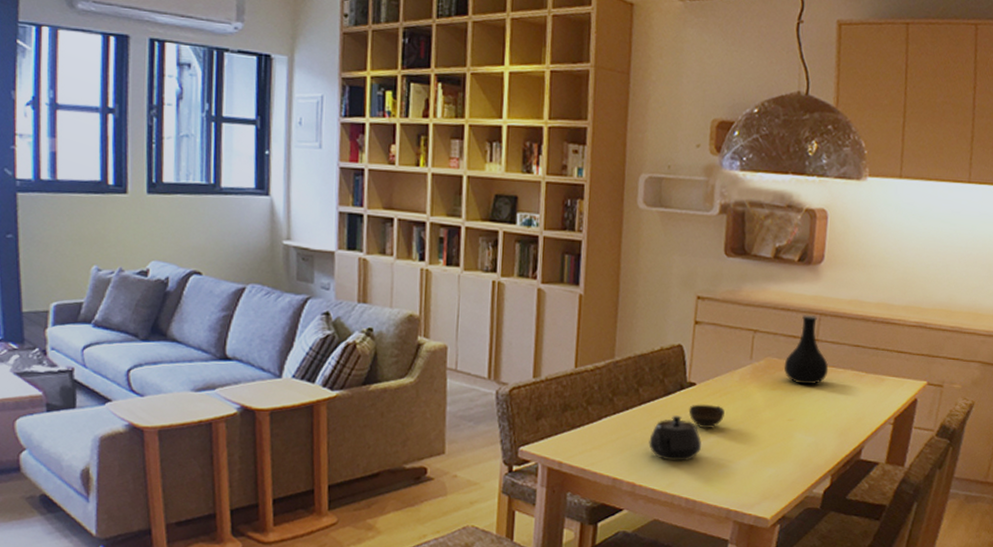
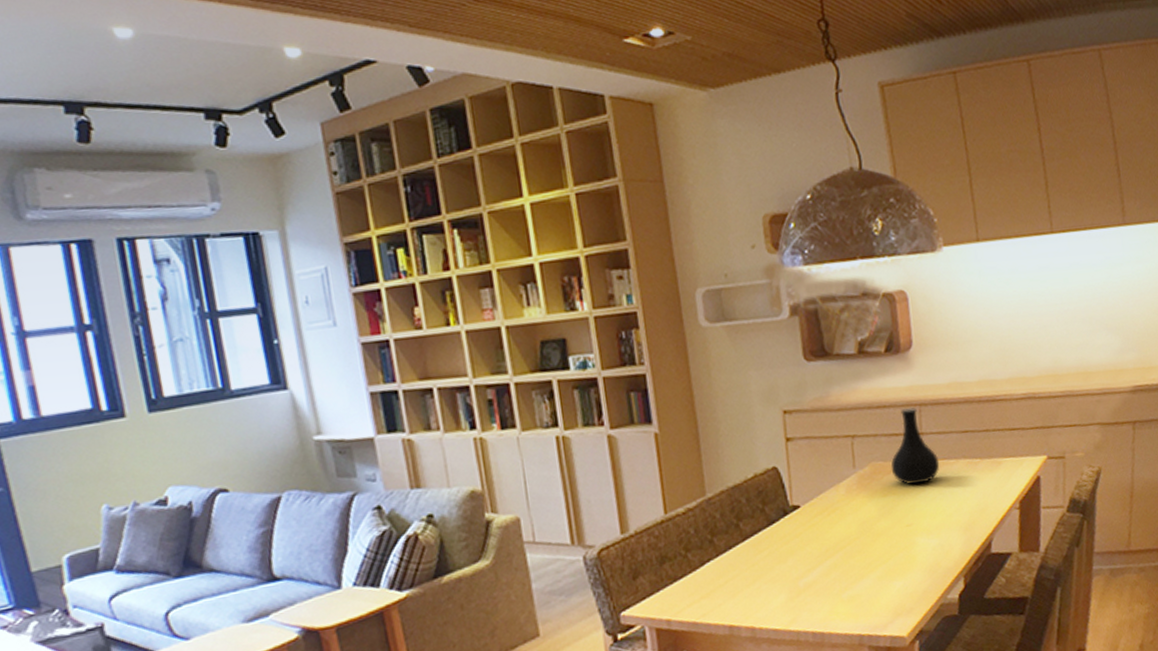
teapot: present [648,415,702,462] -> none [760,544,819,596]
cup: present [688,404,725,428] -> none [797,524,837,553]

